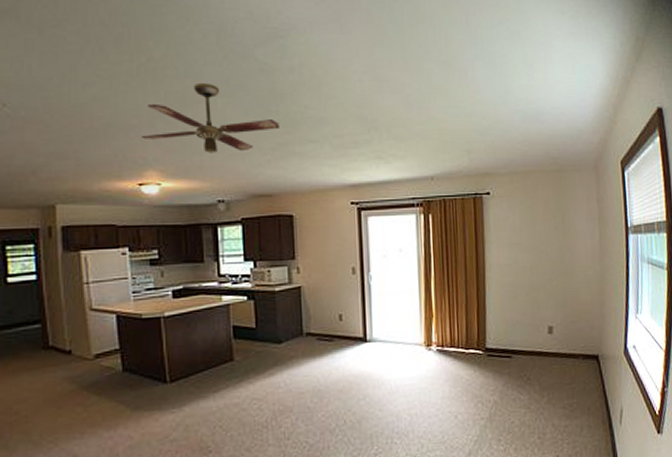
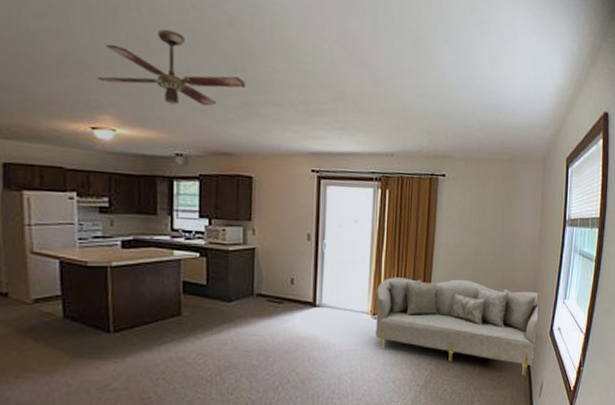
sofa: none [429,301,610,402] -> present [375,277,540,376]

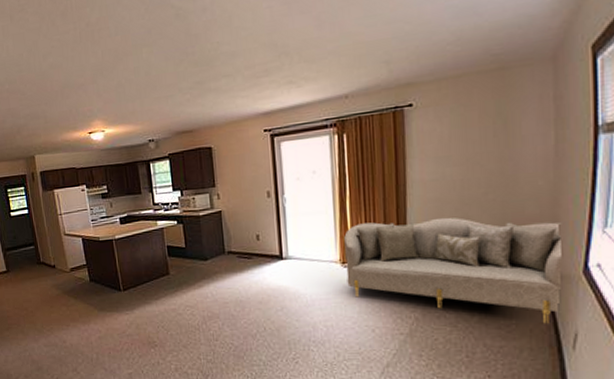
ceiling fan: present [98,28,245,107] -> none [88,36,196,100]

